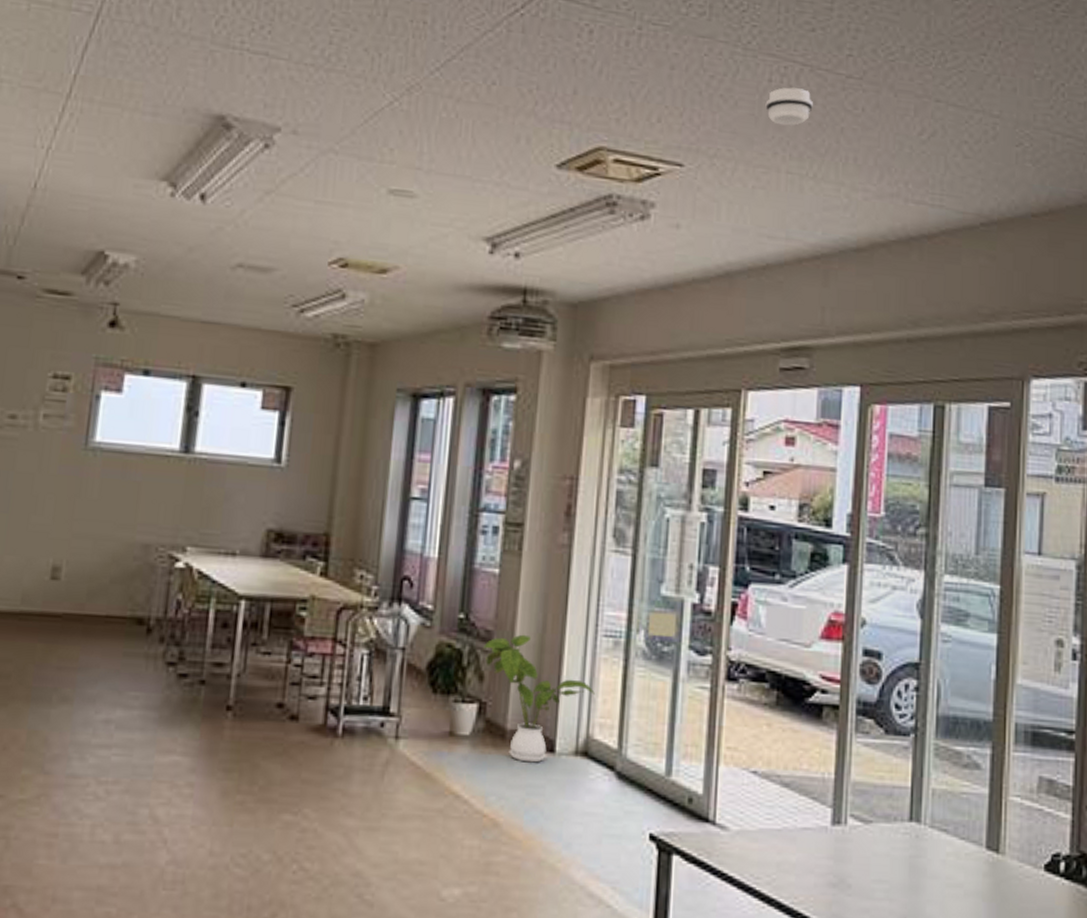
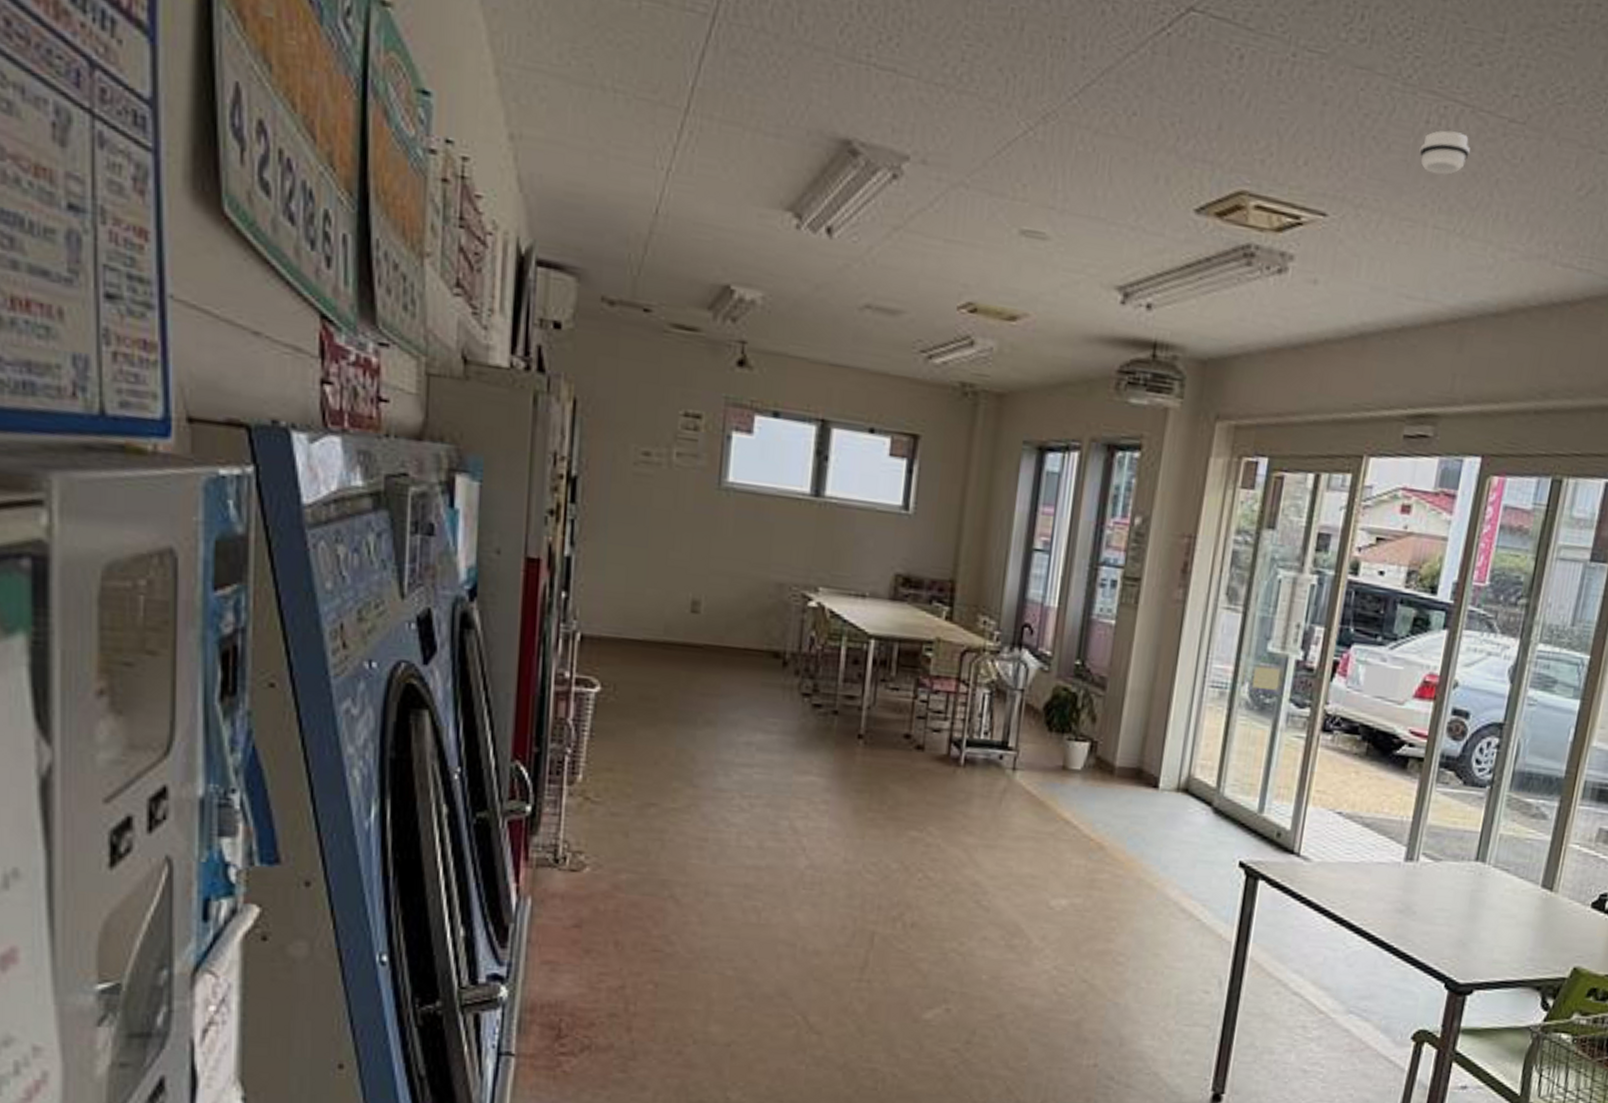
house plant: present [482,634,596,763] -> none [1096,681,1200,797]

